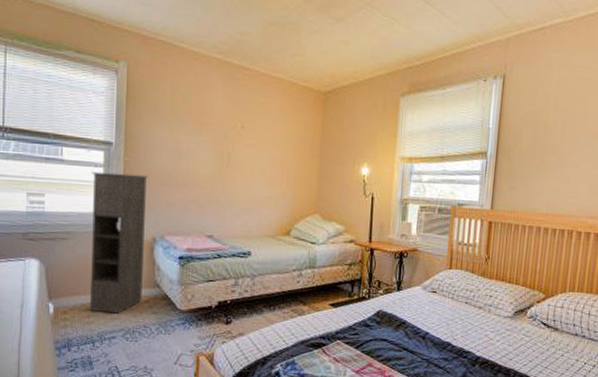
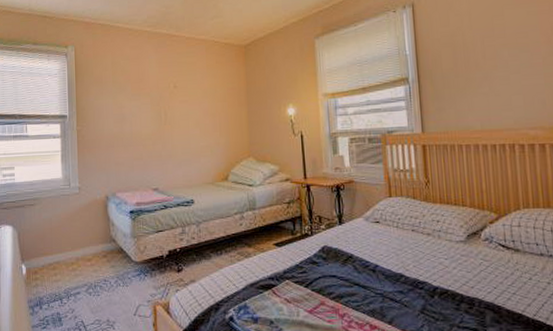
storage cabinet: present [89,171,148,314] -> none [51,140,101,270]

